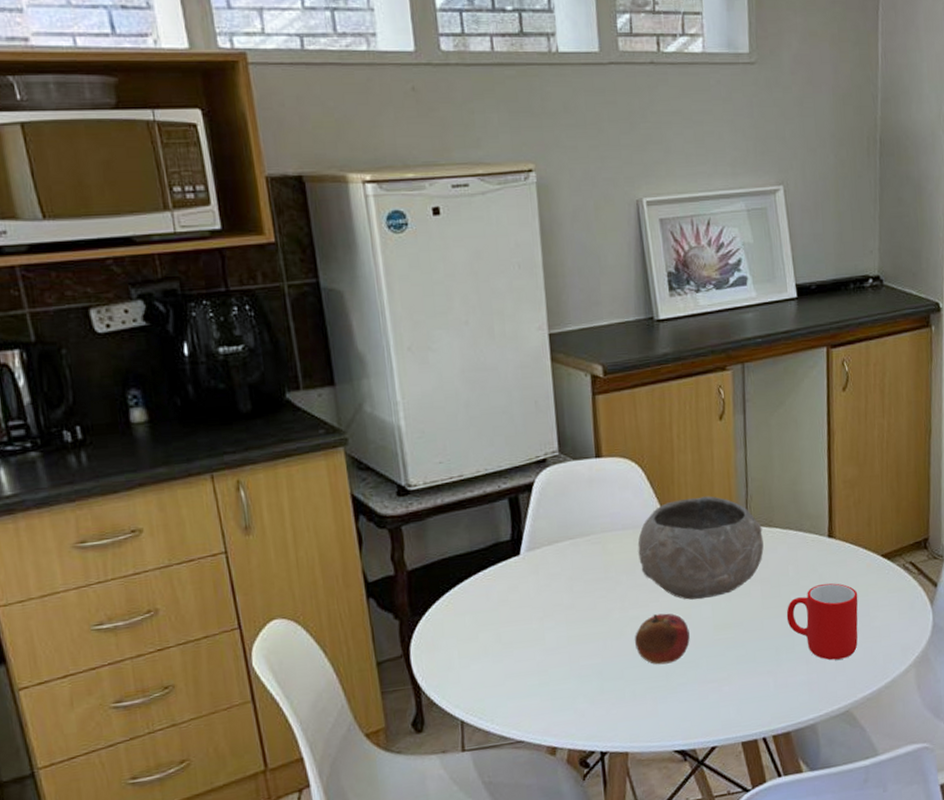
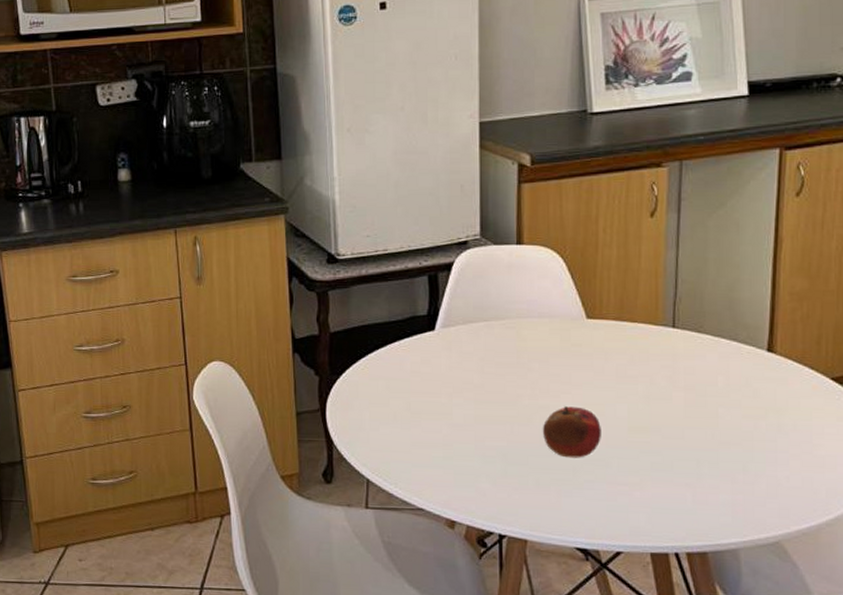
bowl: present [637,496,764,600] -> none [553,293,691,398]
cup: present [786,583,858,661] -> none [712,400,799,485]

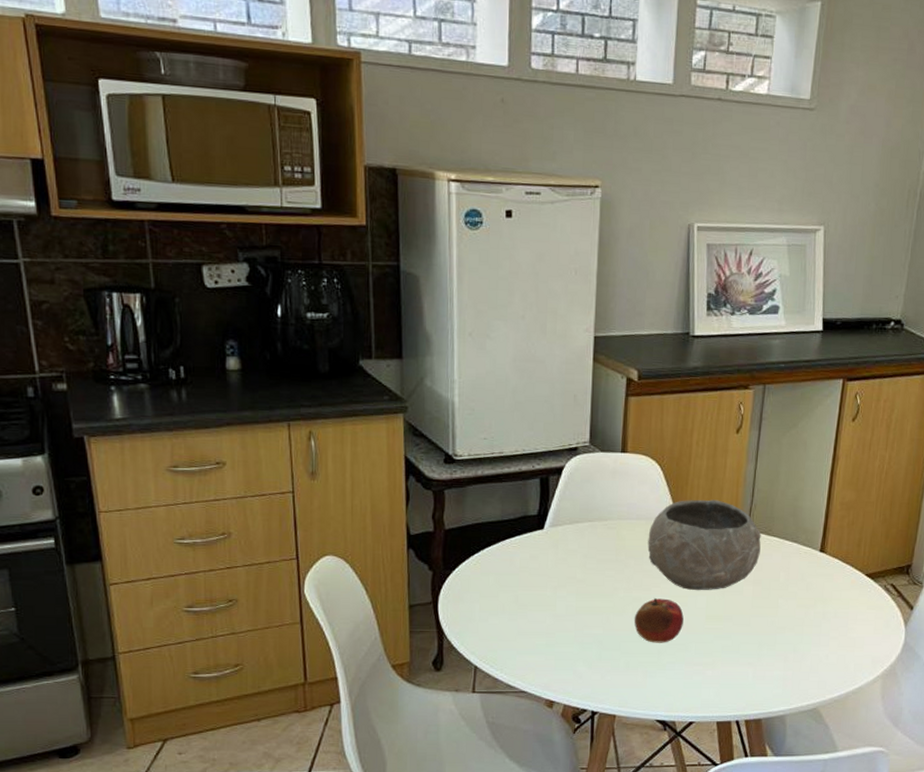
bowl: none [553,293,691,398] -> present [647,499,761,591]

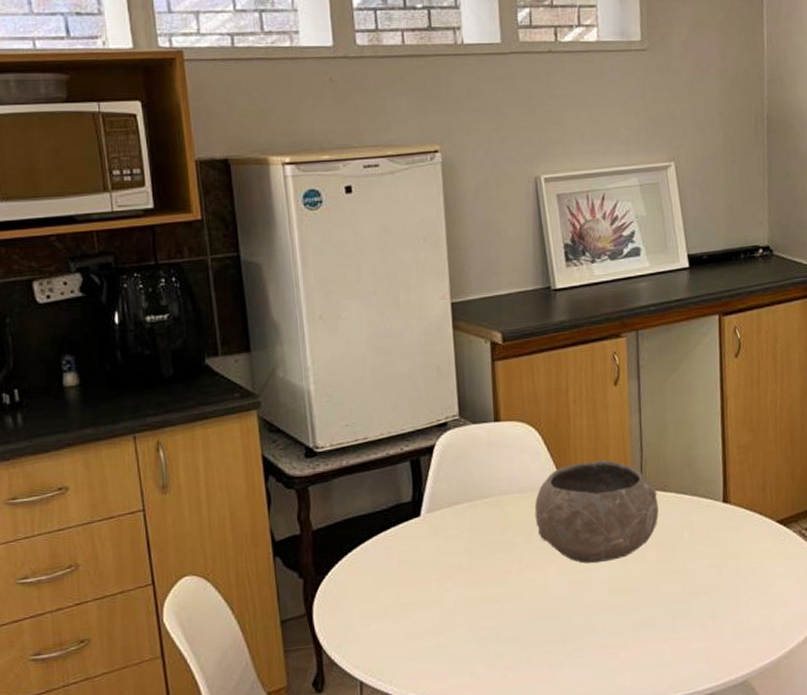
fruit: present [634,598,684,643] -> none [530,576,586,629]

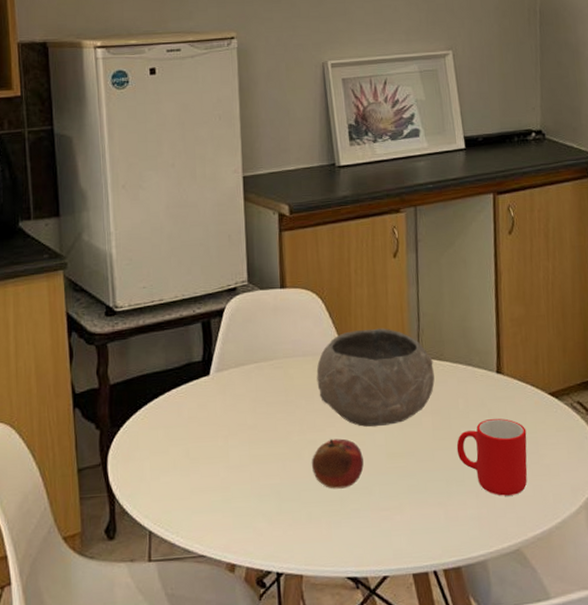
fruit: none [530,576,586,629] -> present [311,438,364,489]
cup: none [682,549,755,628] -> present [456,418,527,496]

